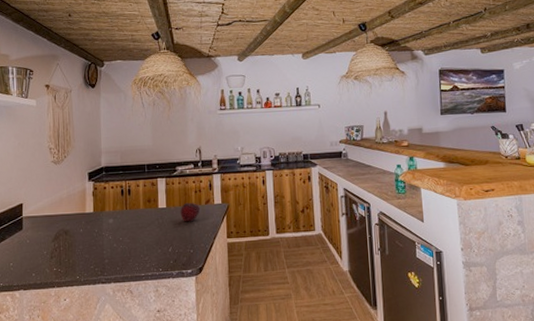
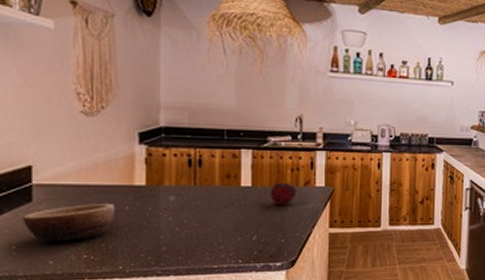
bowl: none [17,228,74,260] -> present [23,204,116,243]

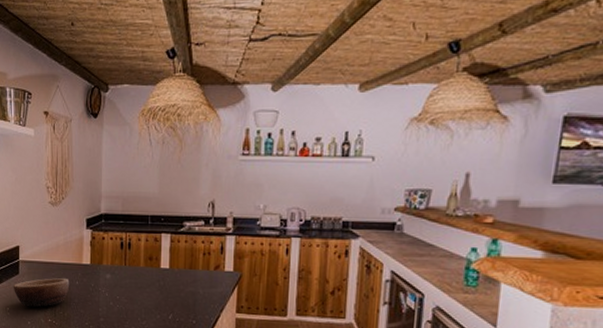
fruit: present [270,182,298,206] -> none [184,265,208,289]

